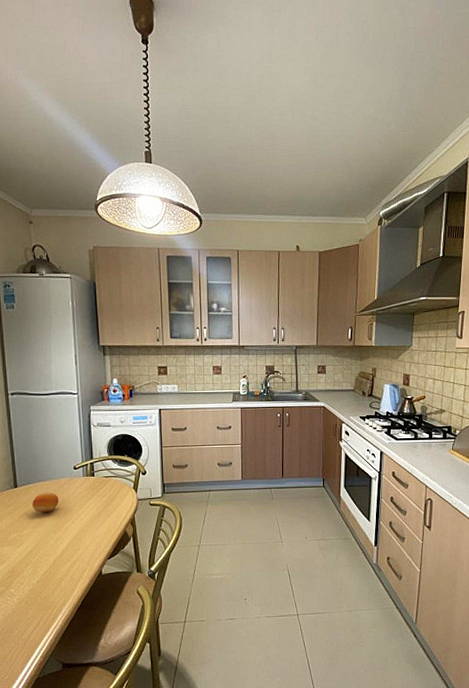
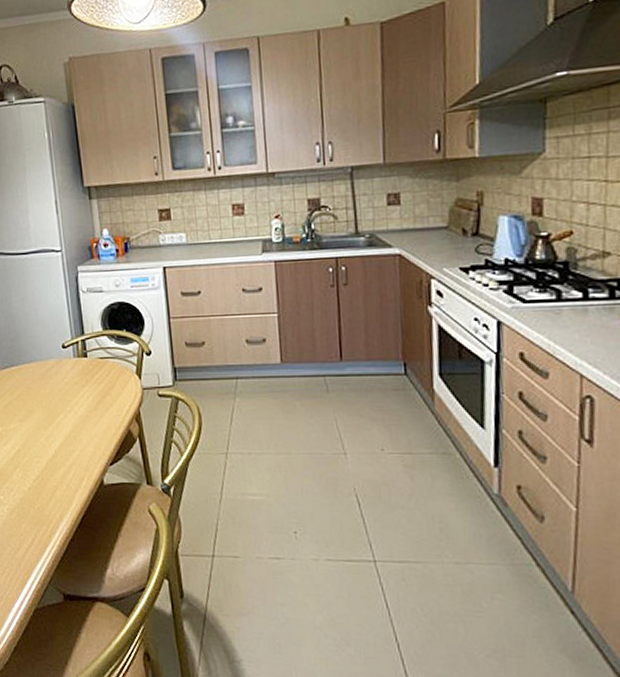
fruit: present [32,492,59,512] -> none [17,377,48,402]

